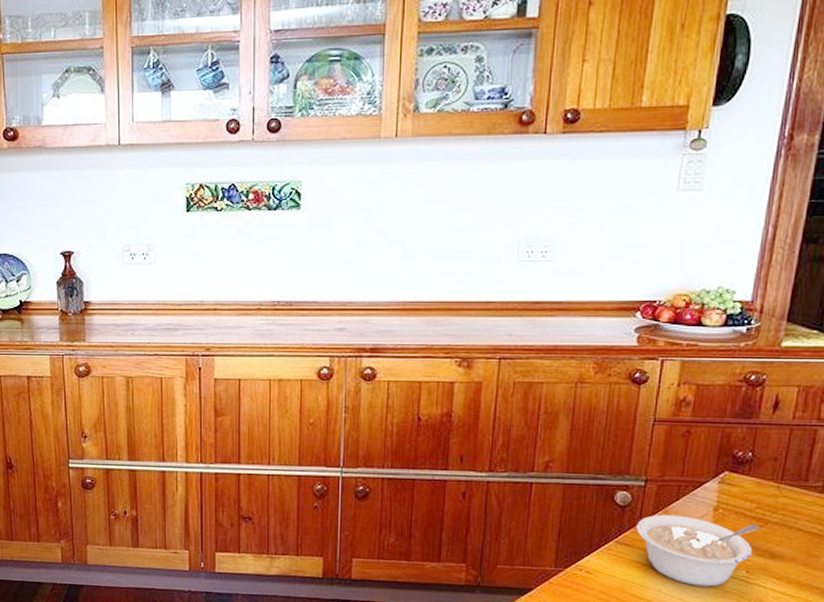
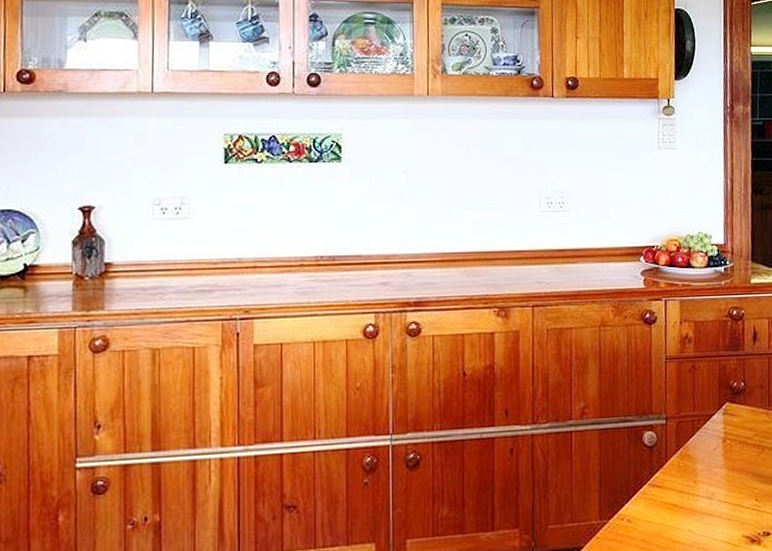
legume: present [636,514,759,587] -> none [664,450,759,521]

